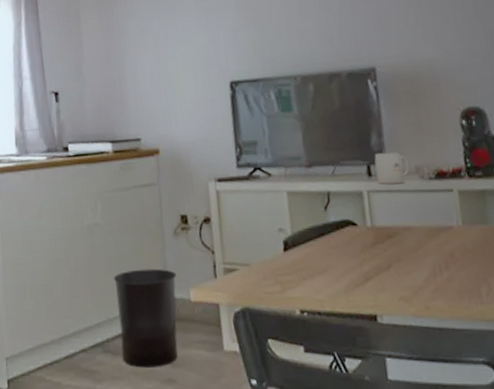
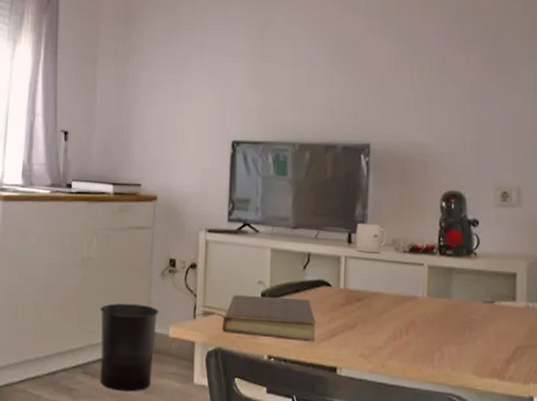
book: none [215,243,348,291] -> present [195,294,316,342]

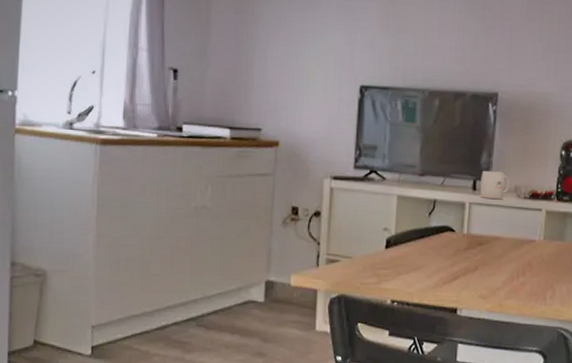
waste bin: present [99,303,159,392] -> none [215,253,280,342]
book: present [195,294,316,342] -> none [318,241,439,286]

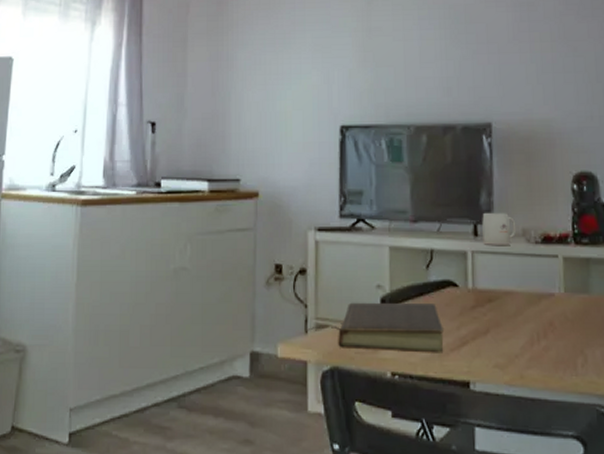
book: none [318,241,439,286] -> present [306,302,443,353]

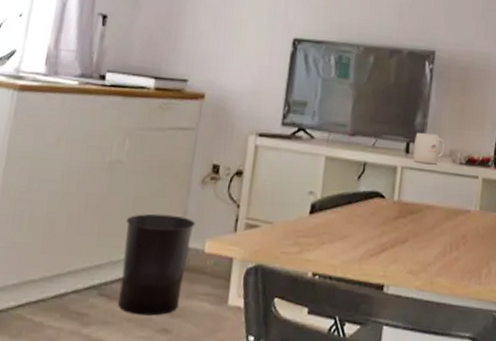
waste bin: none [196,319,265,426] -> present [117,213,196,316]
book: present [306,302,443,353] -> none [235,205,366,258]

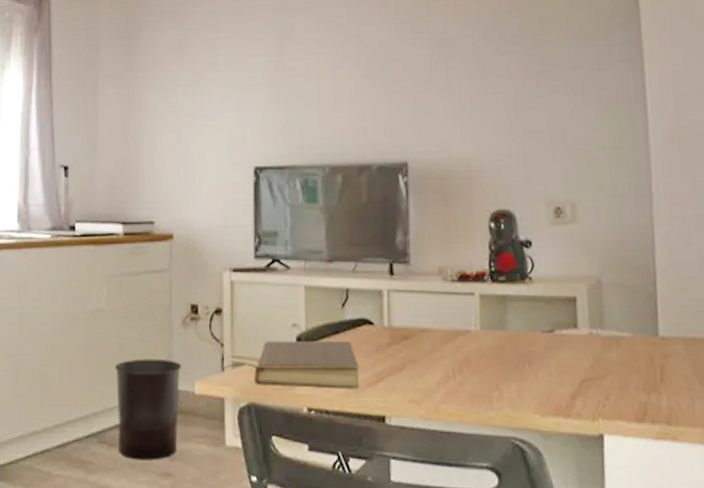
book: none [235,205,366,258] -> present [223,340,359,389]
mug: present [413,132,445,165] -> none [398,251,433,285]

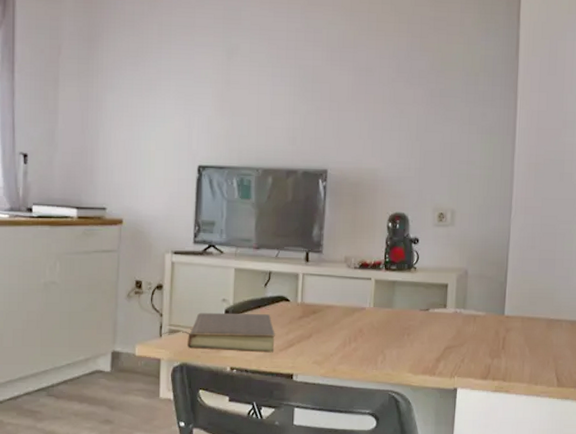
waste bin: present [114,358,182,460] -> none [64,325,125,410]

